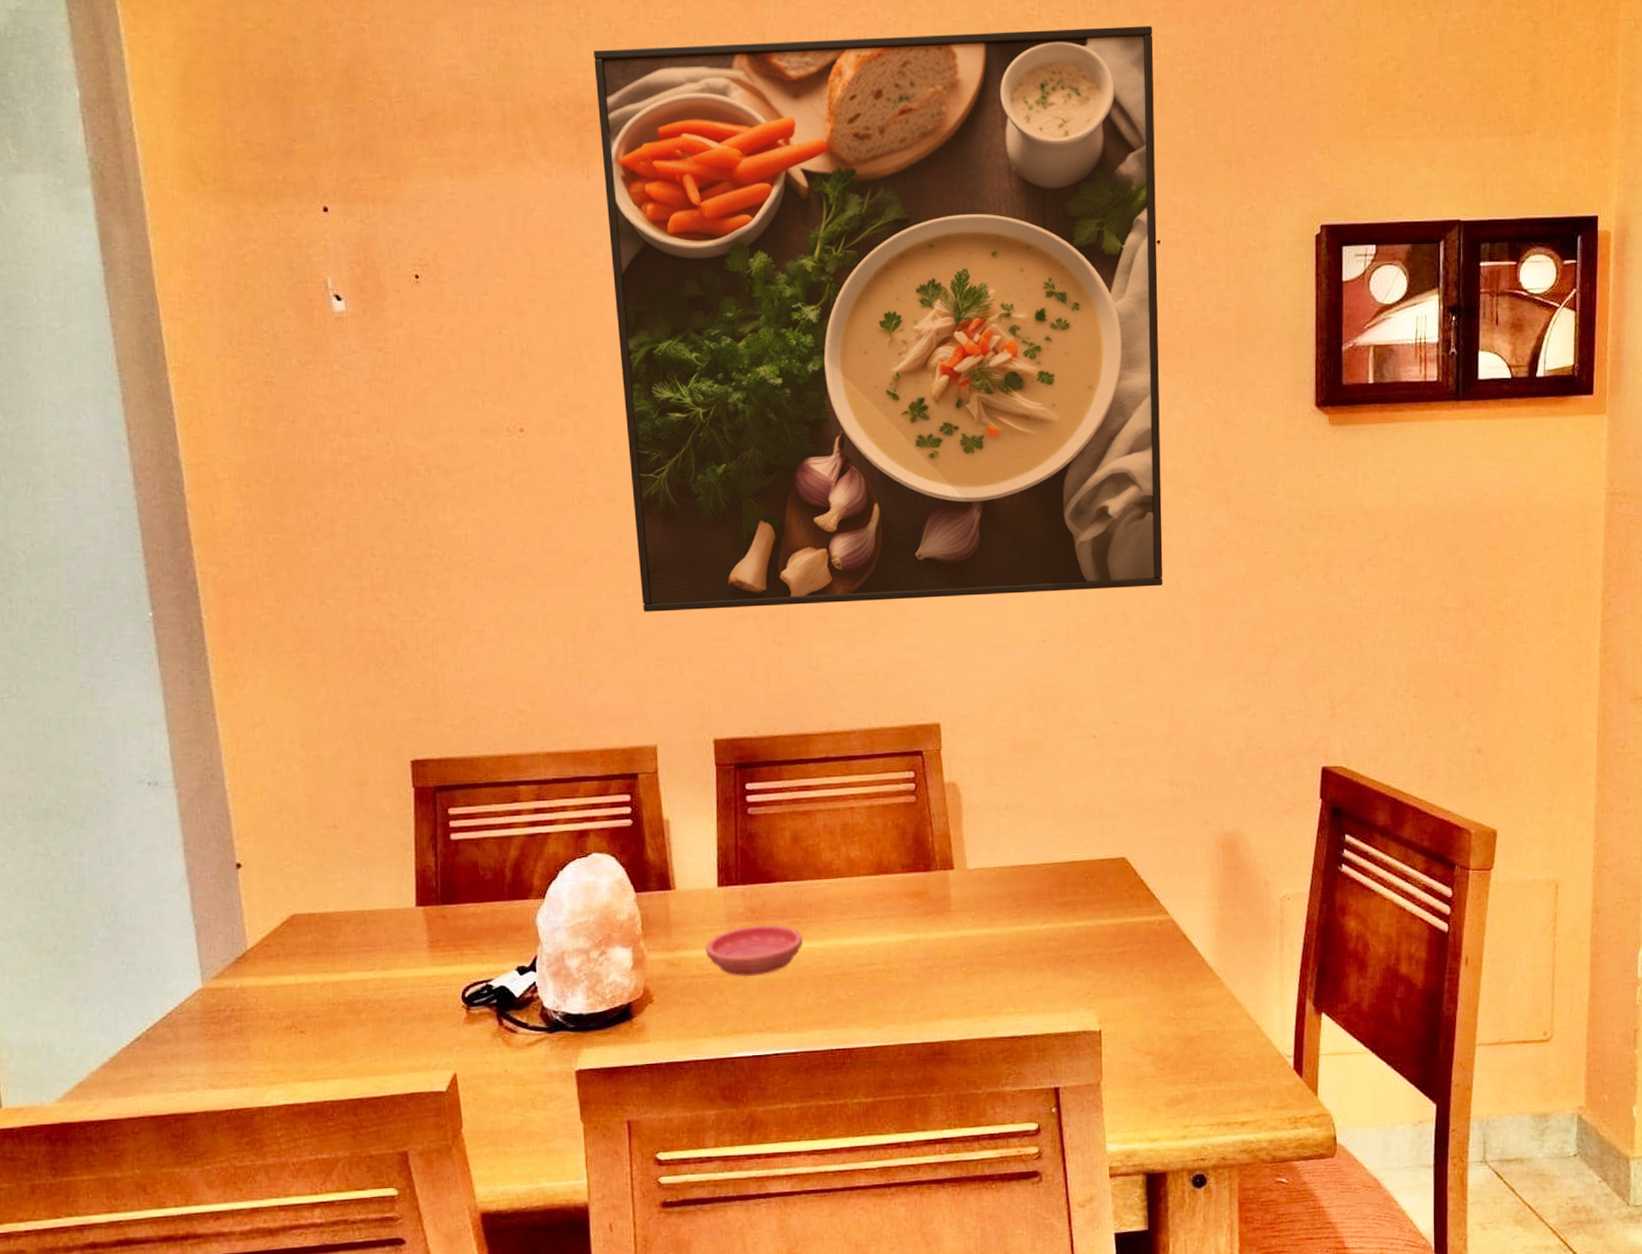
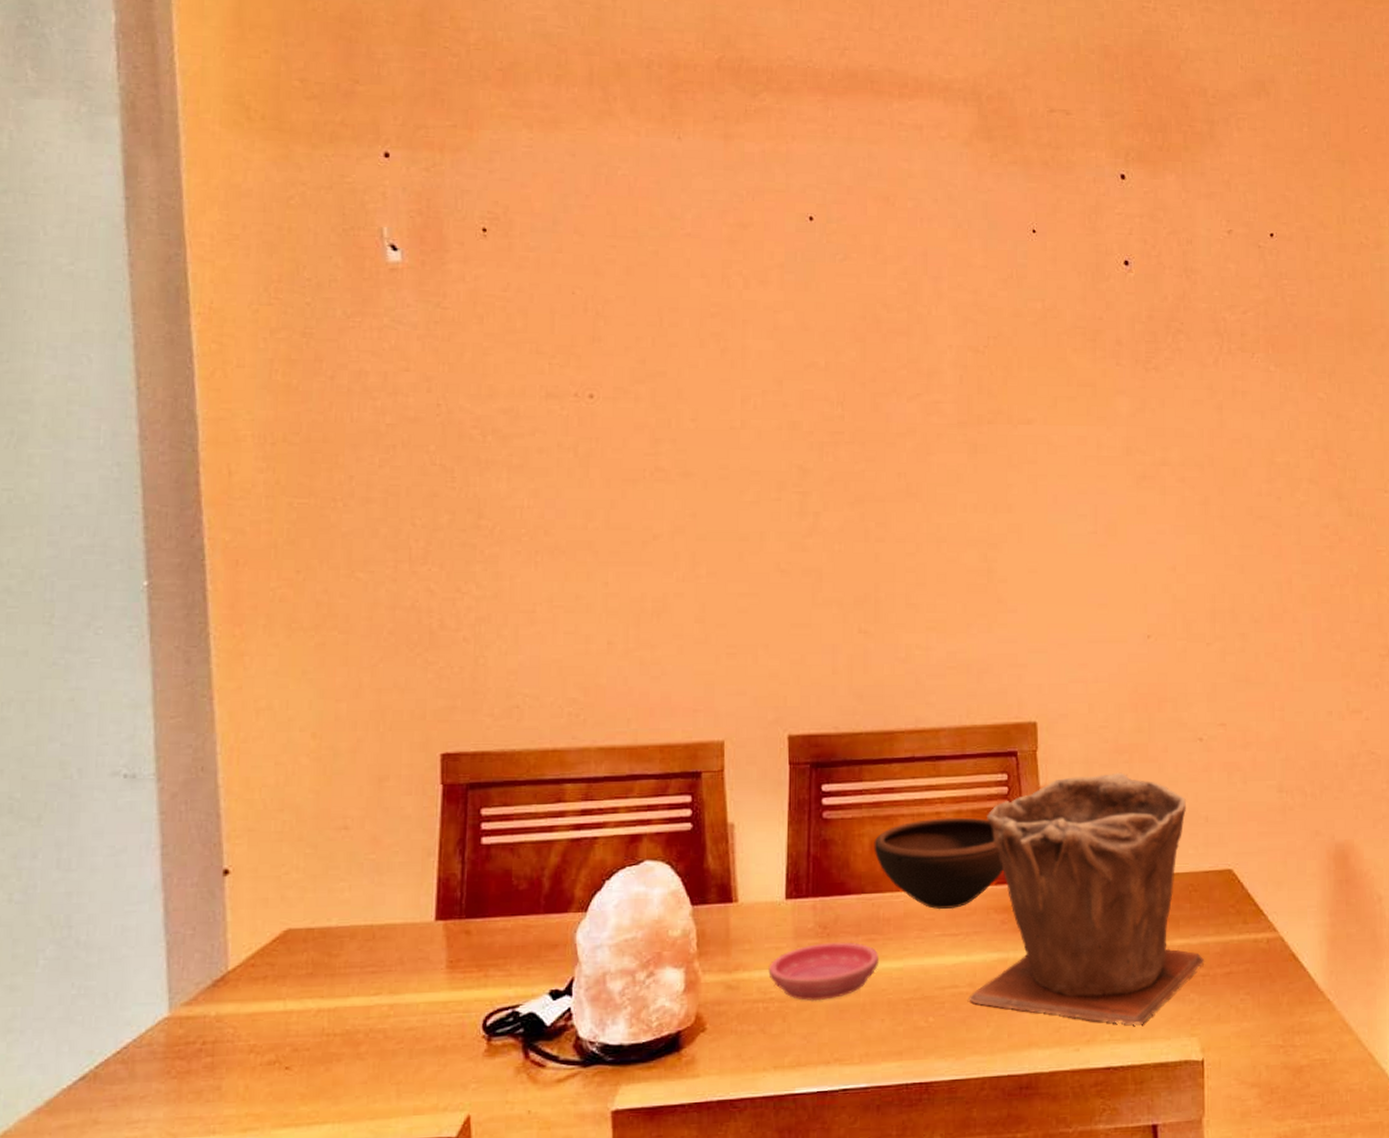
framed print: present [594,26,1163,612] -> none [692,11,1274,595]
bowl: none [794,812,913,896] -> present [874,817,1004,910]
plant pot: none [884,769,1101,999] -> present [969,772,1205,1025]

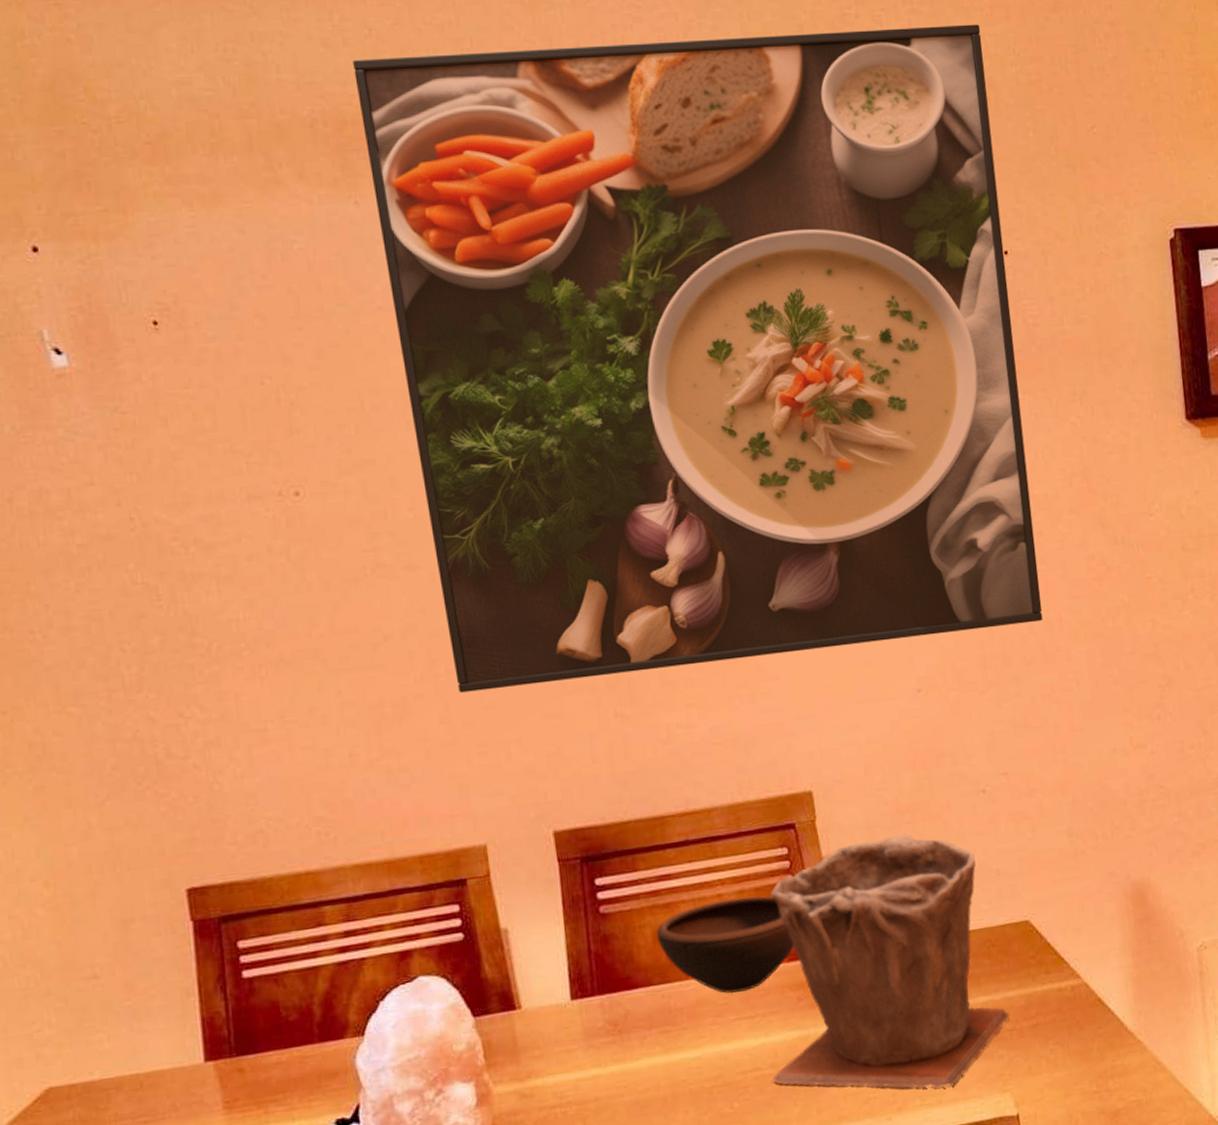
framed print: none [692,11,1274,595] -> present [353,24,1043,693]
saucer: present [768,942,879,1001] -> none [562,1036,676,1101]

